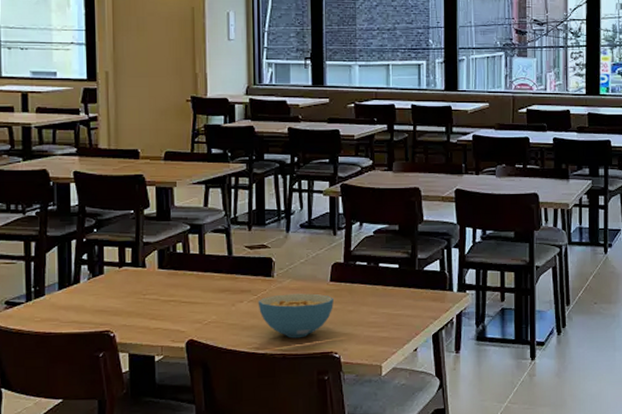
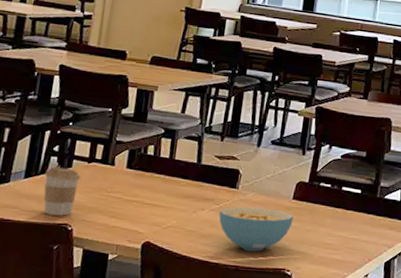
coffee cup: none [77,275,114,324] -> present [43,166,81,216]

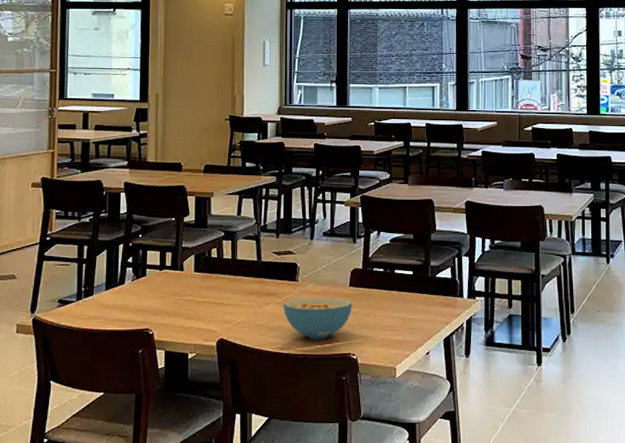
coffee cup: present [43,166,81,216] -> none [122,277,155,322]

